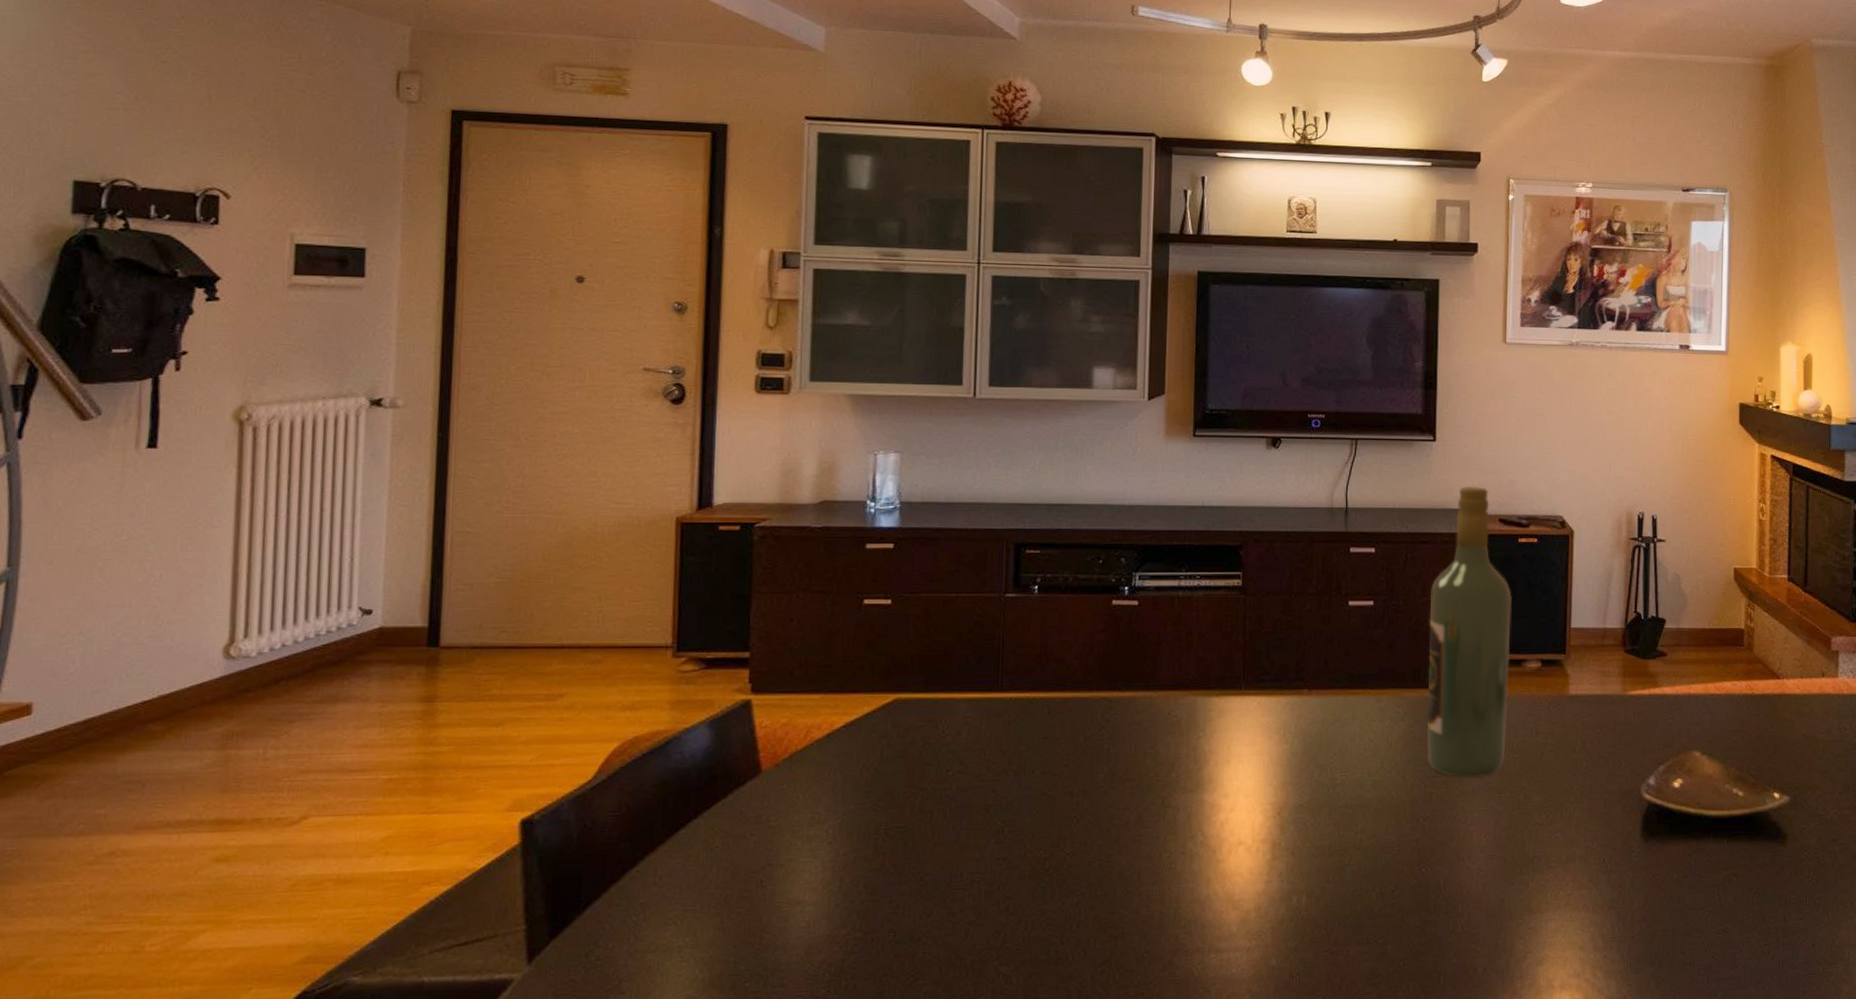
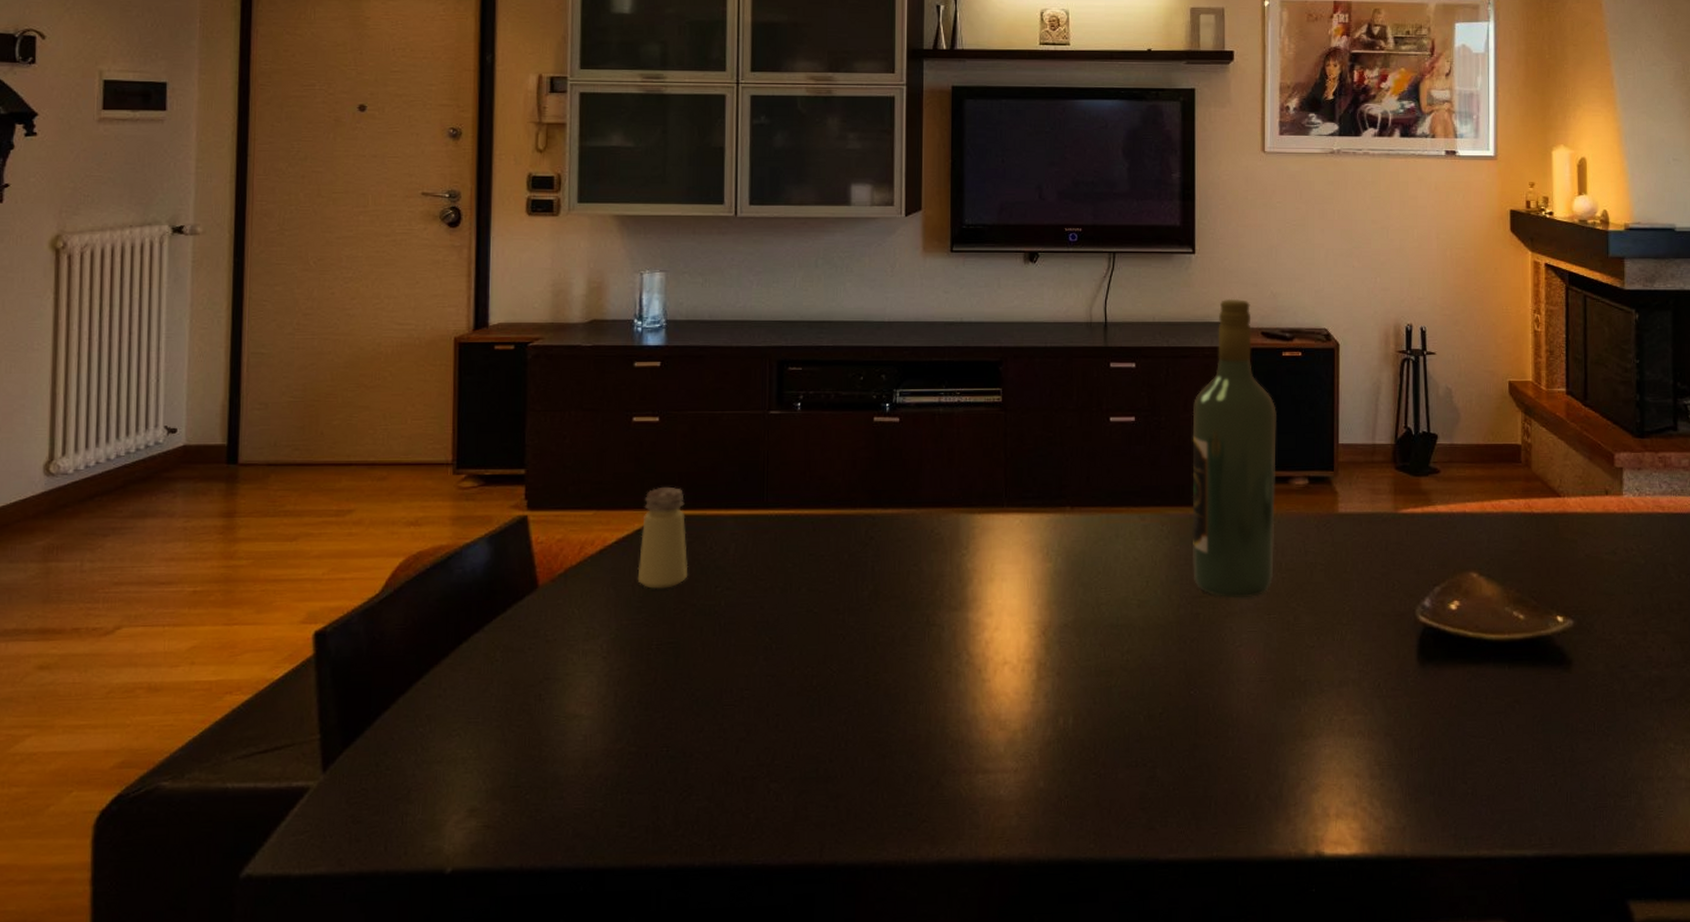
saltshaker: none [866,669,919,773] -> present [637,486,689,589]

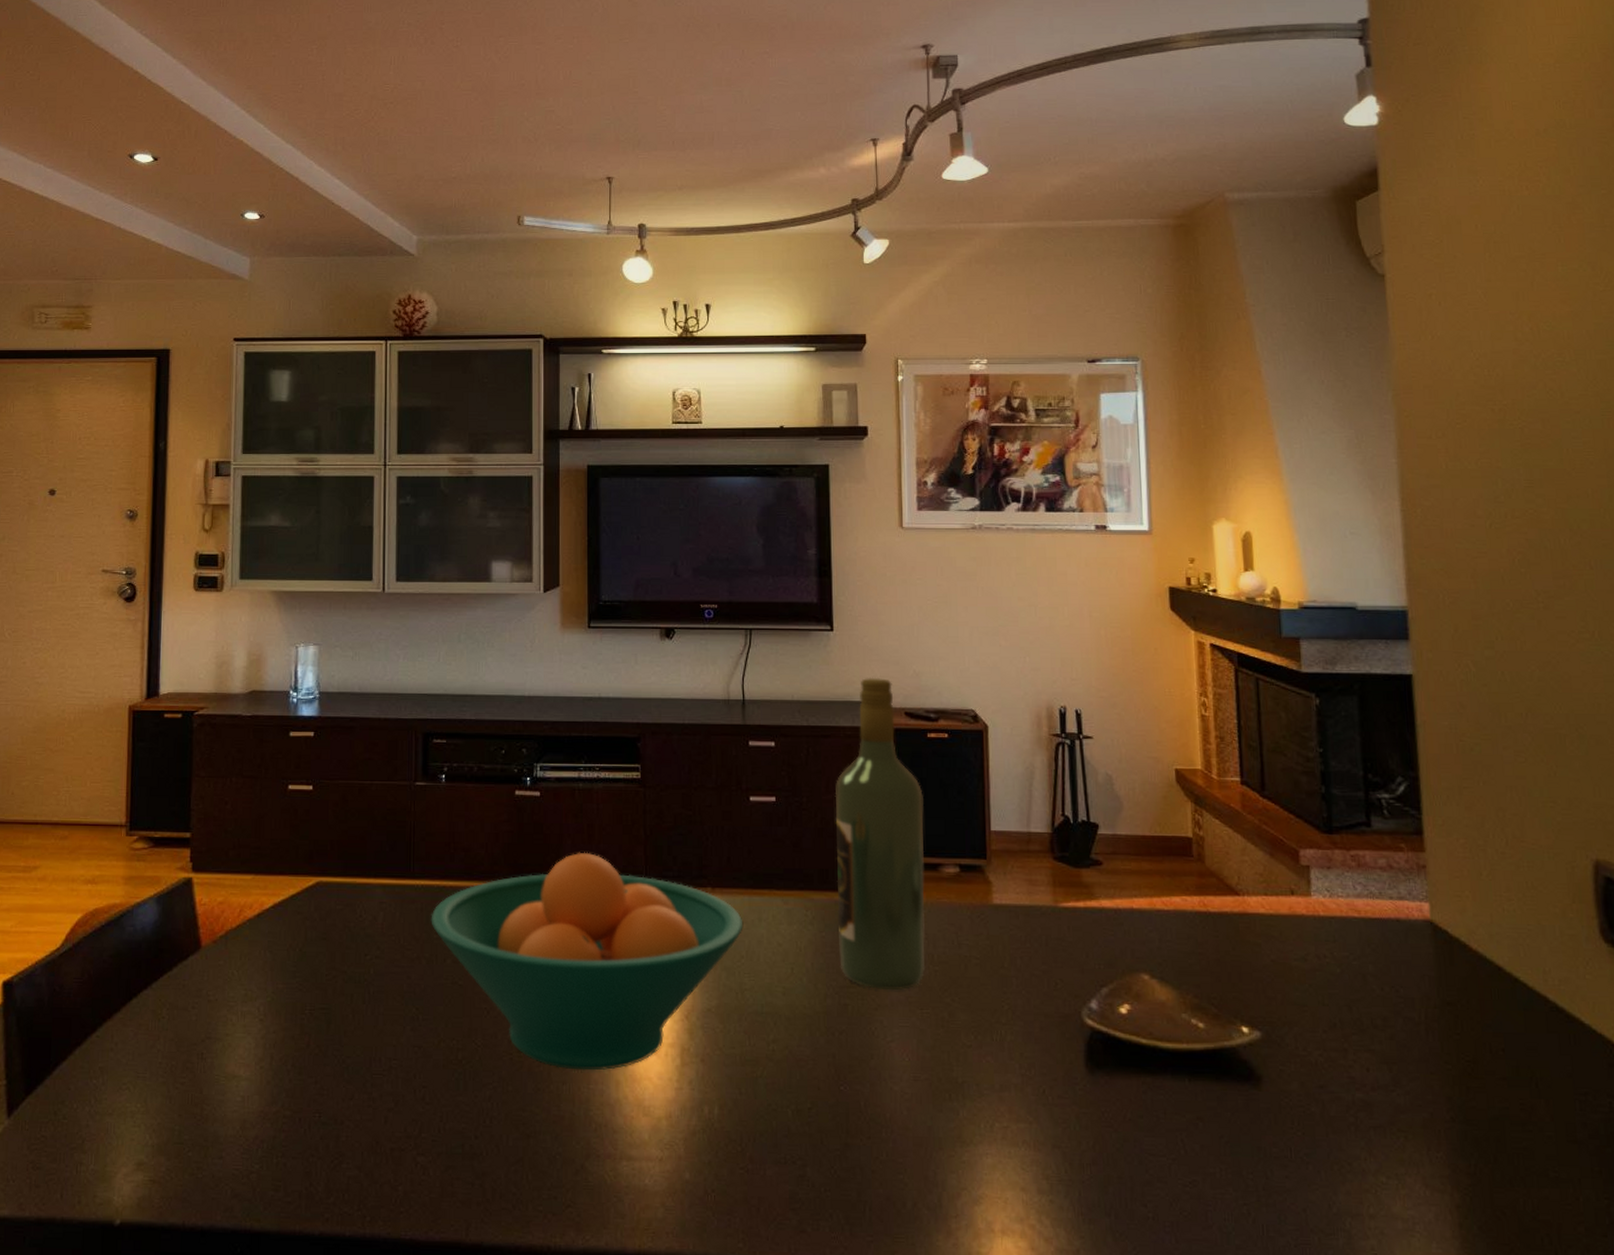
saltshaker: present [637,486,689,589] -> none [292,853,340,954]
fruit bowl: none [785,476,1101,690] -> present [431,852,744,1071]

